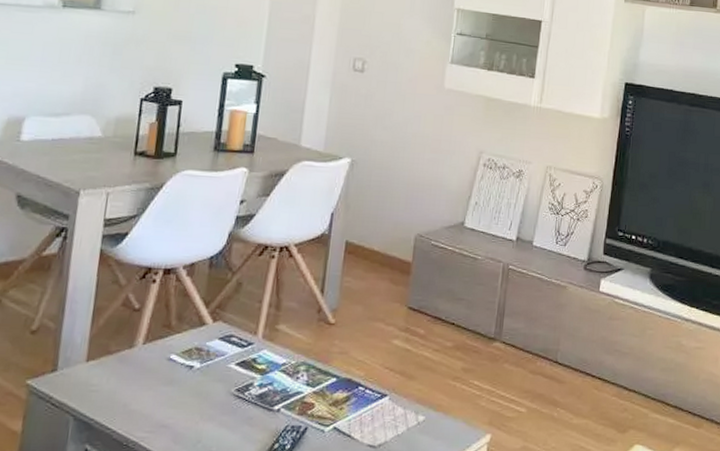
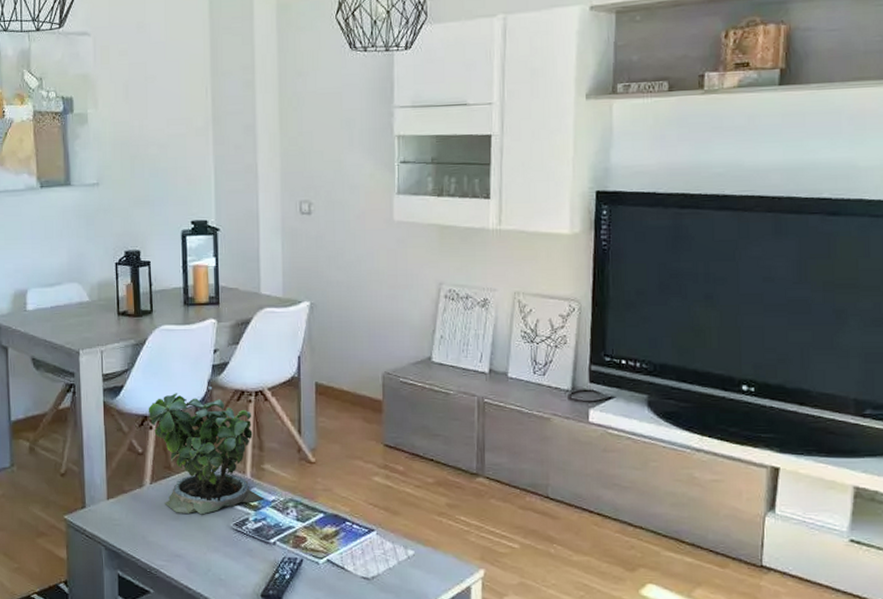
potted plant: none [153,239,274,380] -> present [148,387,264,515]

